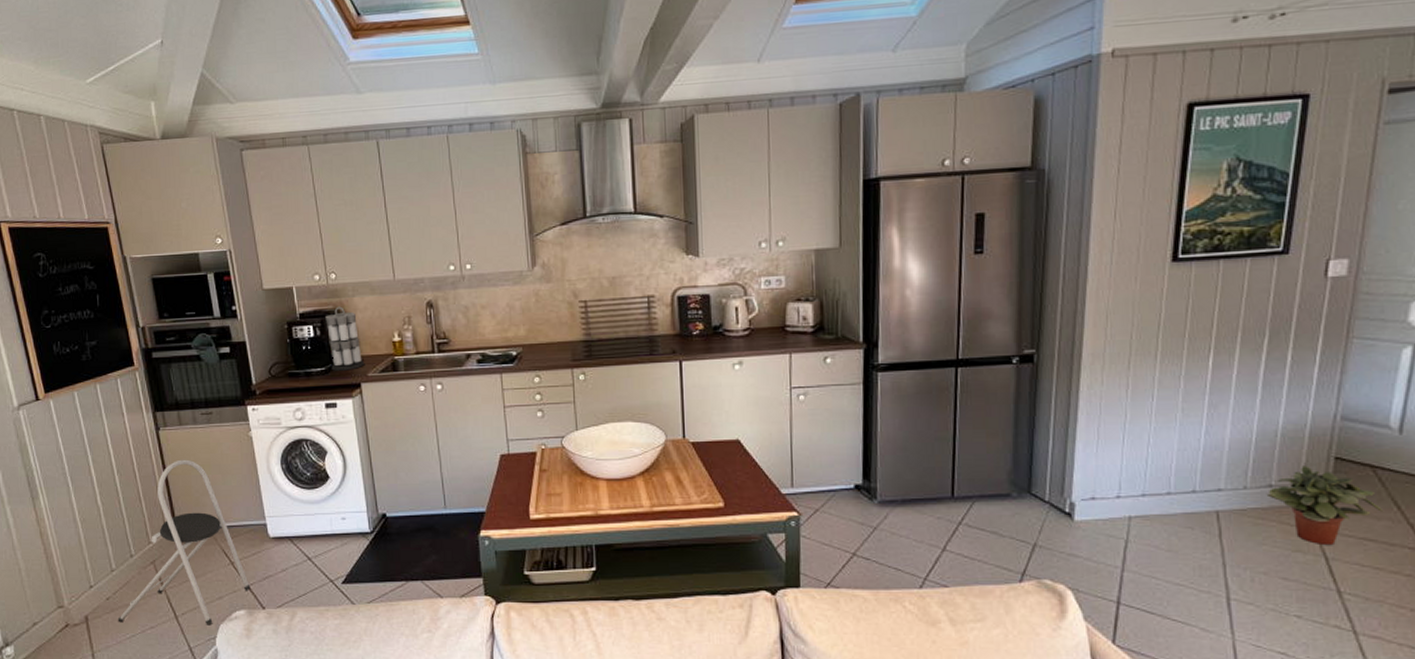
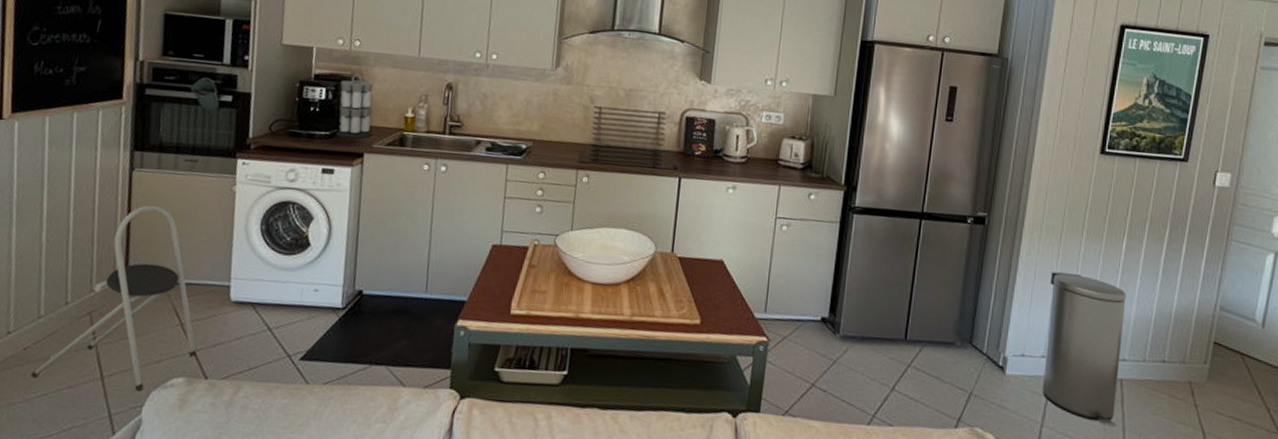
pedal bin: none [1119,403,1217,563] -> present [1042,272,1126,427]
potted plant: present [1266,466,1382,546] -> none [1160,346,1247,421]

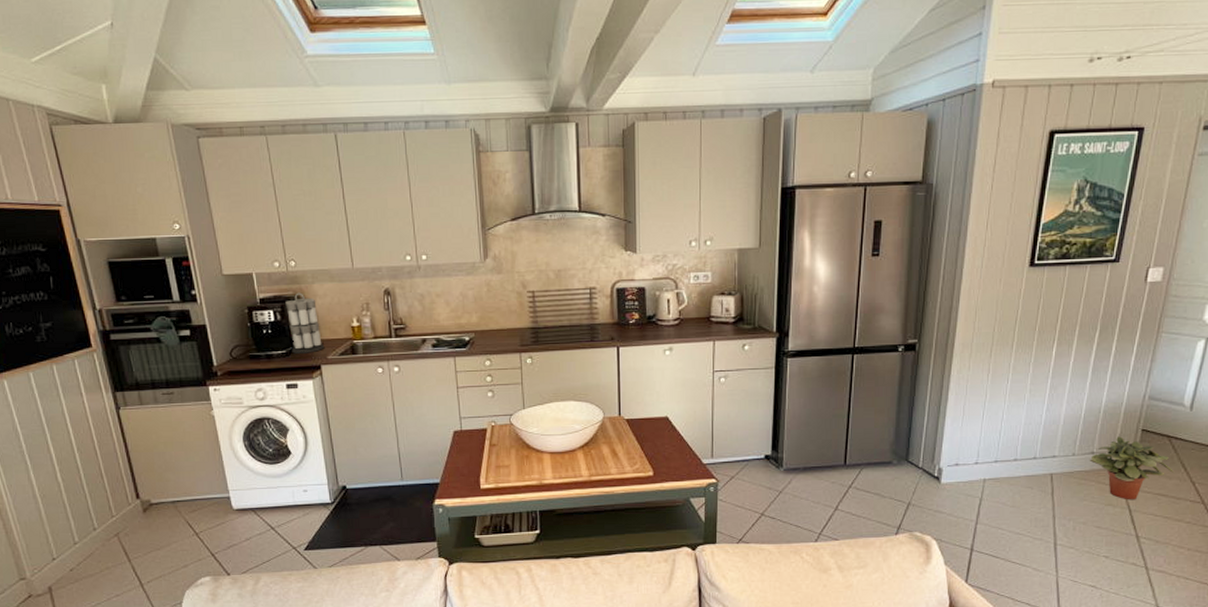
step stool: present [30,205,197,391] -> none [82,437,215,592]
pedal bin: present [1042,272,1126,427] -> none [976,385,1056,516]
potted plant: none [1160,346,1247,421] -> present [1089,436,1173,500]

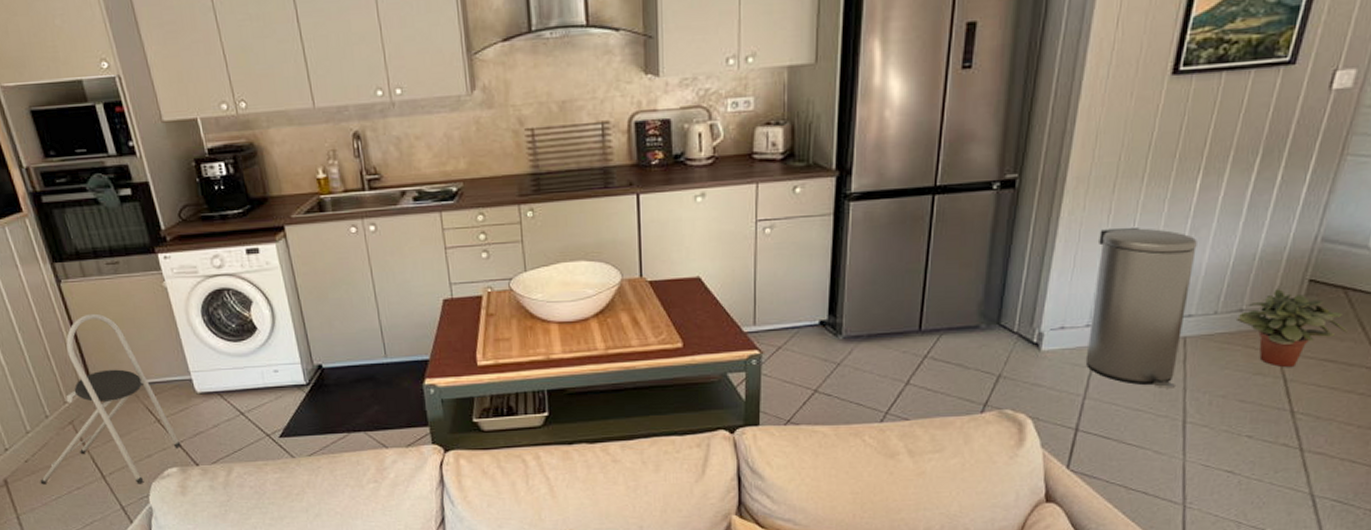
step stool: none [82,437,215,592] -> present [40,313,181,485]
spice rack: present [285,292,325,354] -> none [238,140,288,213]
pedal bin: none [976,385,1056,516] -> present [1085,228,1197,389]

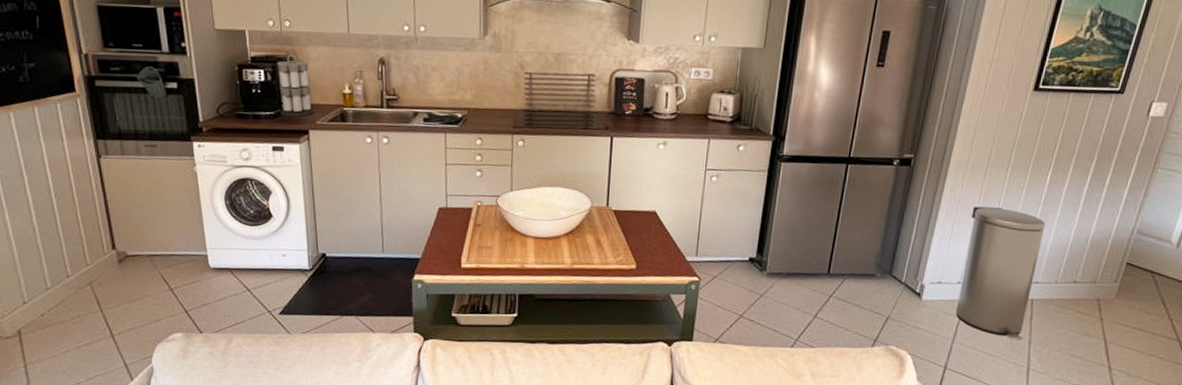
step stool: present [40,313,181,485] -> none [52,188,189,345]
spice rack: none [238,140,288,213] -> present [277,54,314,117]
potted plant: present [1235,289,1347,368] -> none [1071,268,1153,332]

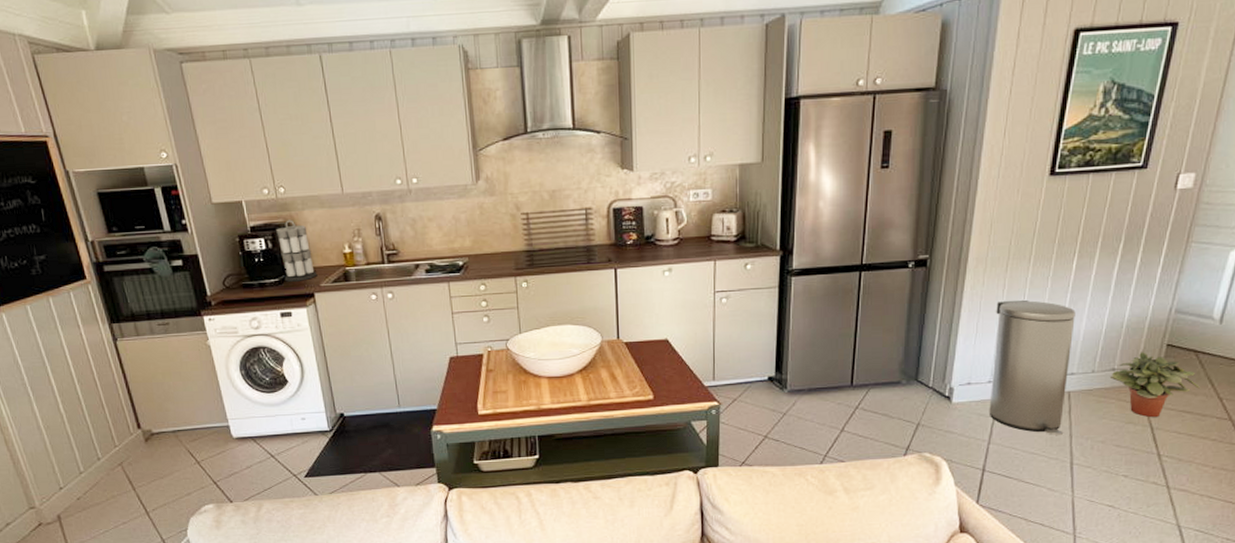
potted plant: none [1071,268,1153,332] -> present [1109,352,1200,418]

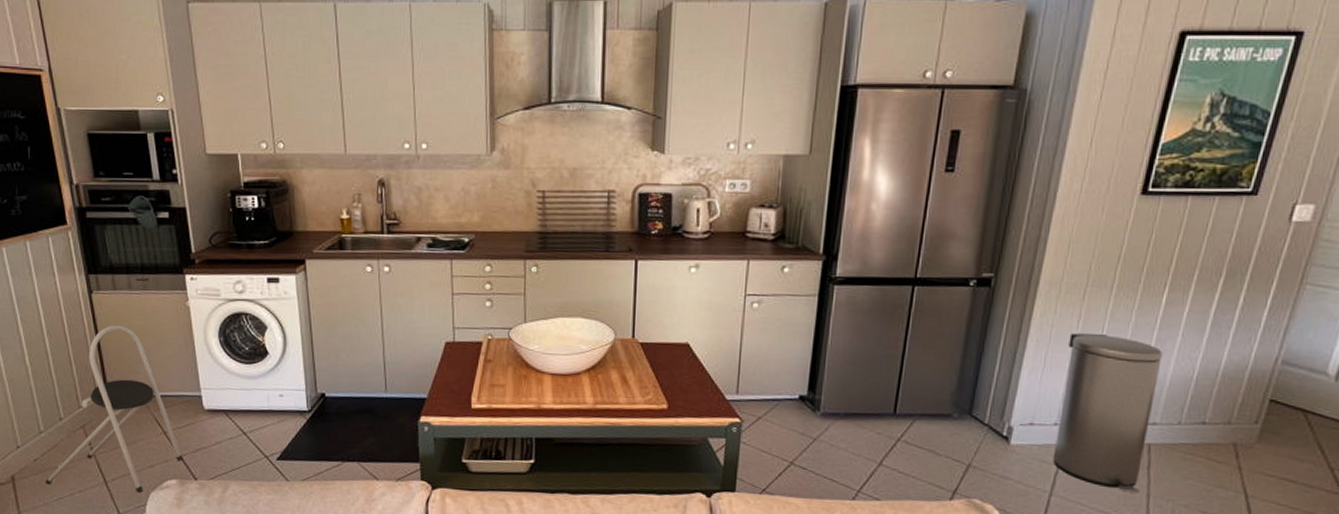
step stool: none [90,368,218,520] -> present [45,325,183,493]
spice rack: present [276,219,318,282] -> none [271,178,311,246]
potted plant: present [1109,352,1200,418] -> none [1198,406,1307,484]

